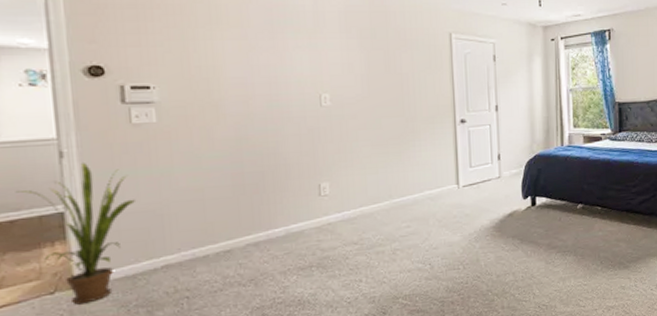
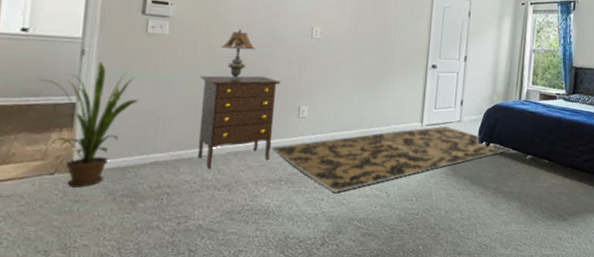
dresser: none [202,155,295,264] -> present [198,75,280,169]
table lamp: none [219,107,260,165] -> present [220,29,256,81]
rug: none [295,185,561,272] -> present [271,126,512,192]

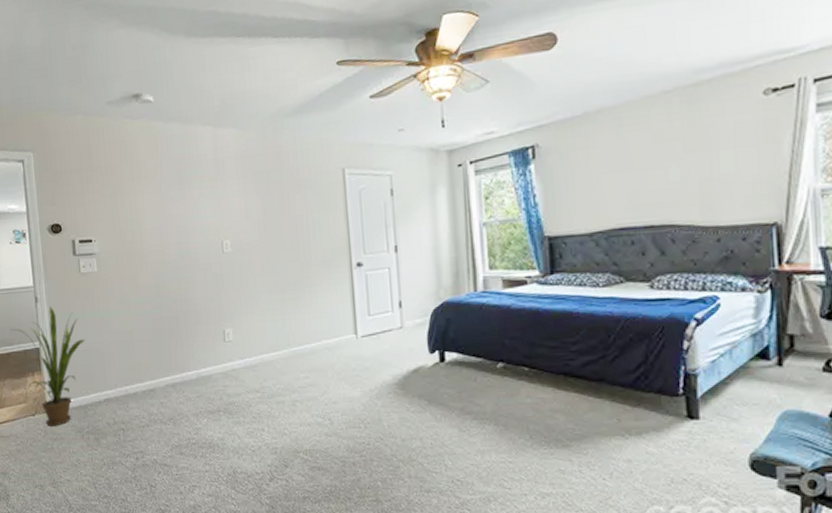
dresser: present [198,75,280,169] -> none [131,301,205,402]
table lamp: present [220,29,256,81] -> none [142,255,173,310]
rug: present [271,126,512,192] -> none [205,336,476,422]

